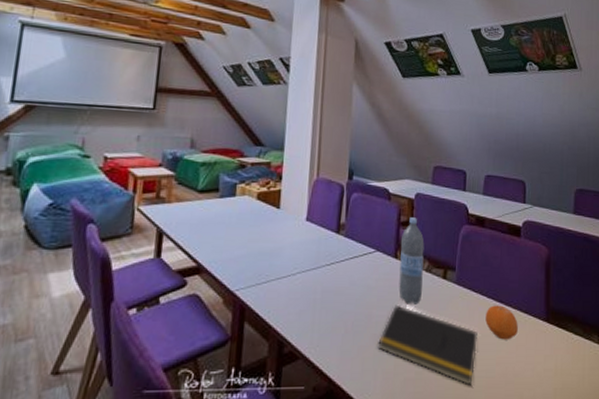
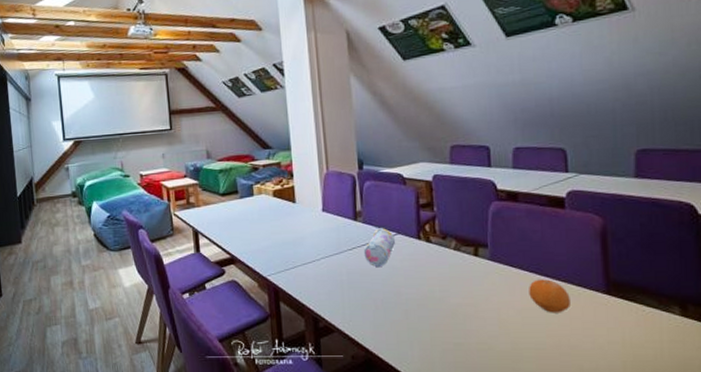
pencil case: none [341,243,374,287] -> present [363,228,396,268]
notepad: present [378,304,479,386] -> none [410,282,522,357]
water bottle: present [399,217,425,305] -> none [422,199,452,282]

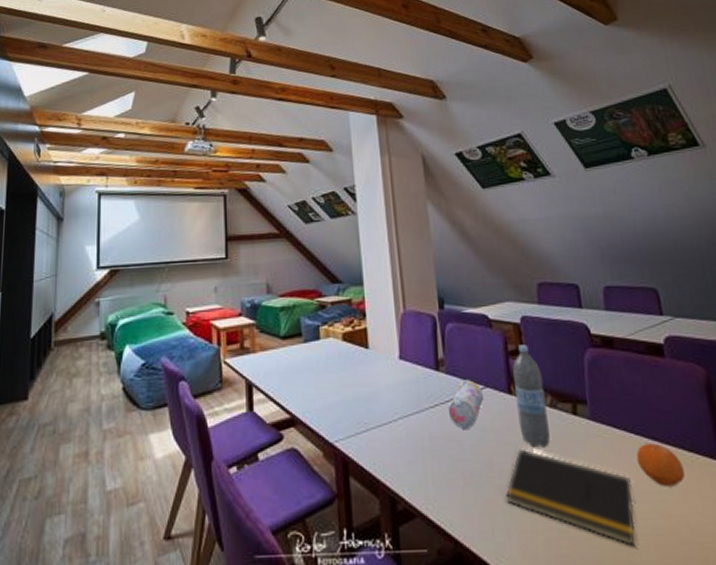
notepad: none [410,282,522,357] -> present [506,448,636,546]
water bottle: none [422,199,452,282] -> present [512,345,550,448]

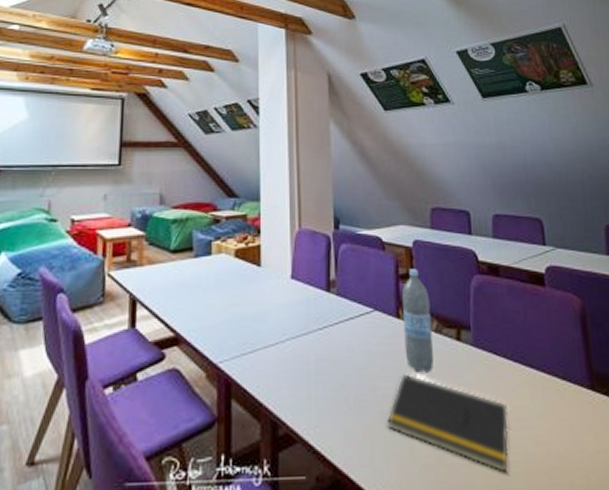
pencil case: present [447,380,484,430] -> none [336,302,373,354]
fruit: present [636,443,685,487] -> none [514,371,557,414]

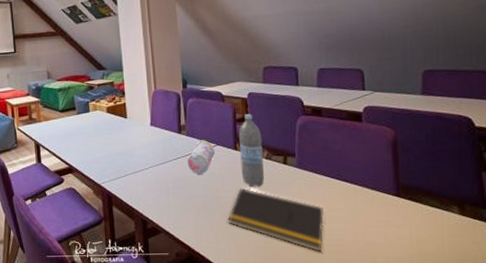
pencil case: none [336,302,373,354] -> present [187,140,216,175]

